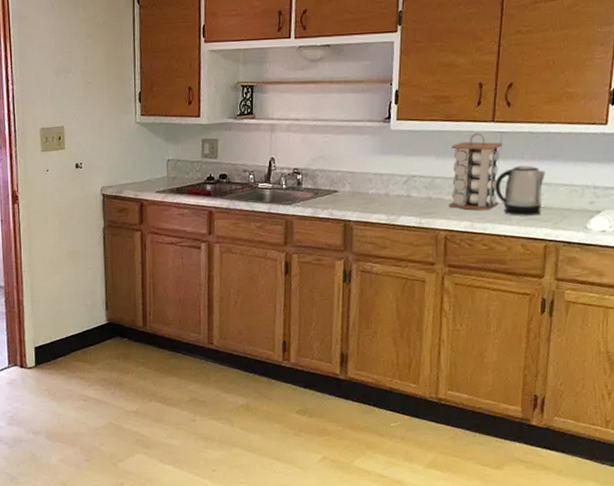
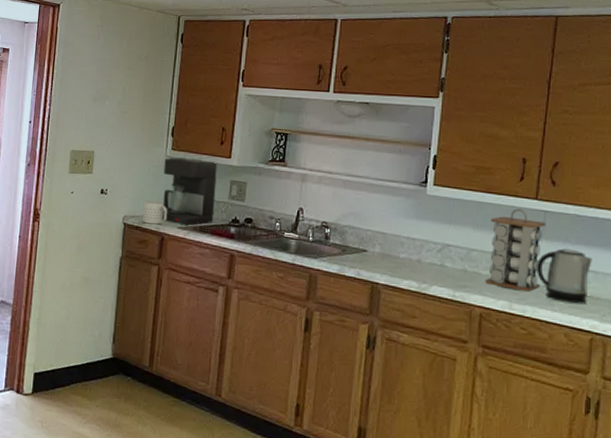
mug: none [119,168,144,192] -> present [142,200,168,225]
coffee maker: none [135,121,190,188] -> present [163,157,218,225]

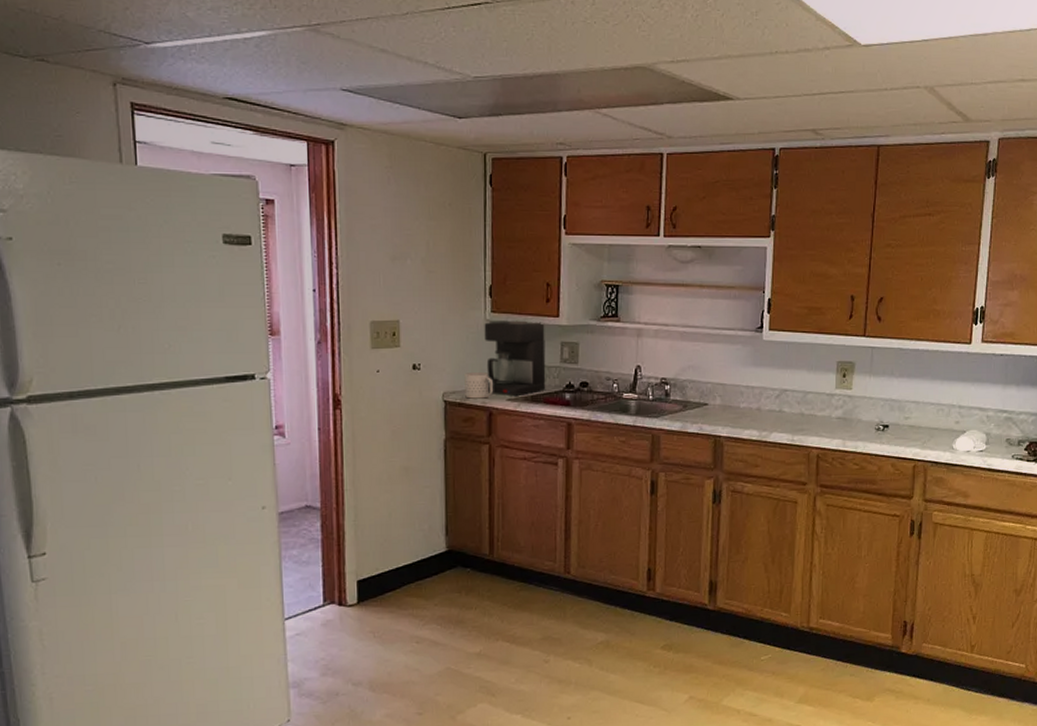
spice rack: present [485,208,547,292] -> none [820,347,874,428]
kettle: present [535,248,592,305] -> none [865,382,914,435]

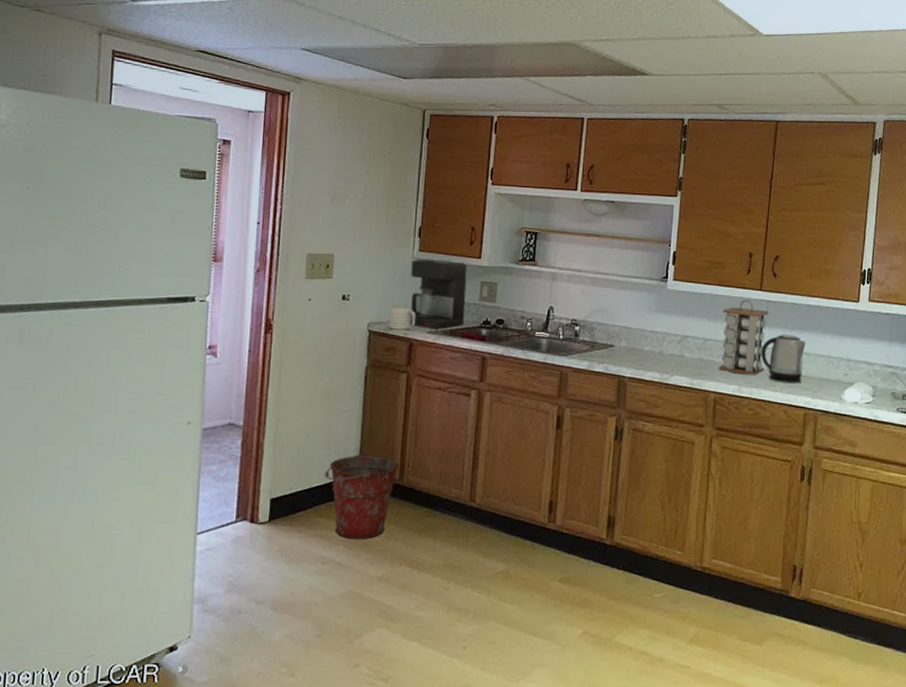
bucket: none [411,527,488,617] -> present [324,450,399,539]
spice rack: none [820,347,874,428] -> present [718,299,769,375]
kettle: none [865,382,914,435] -> present [760,334,806,384]

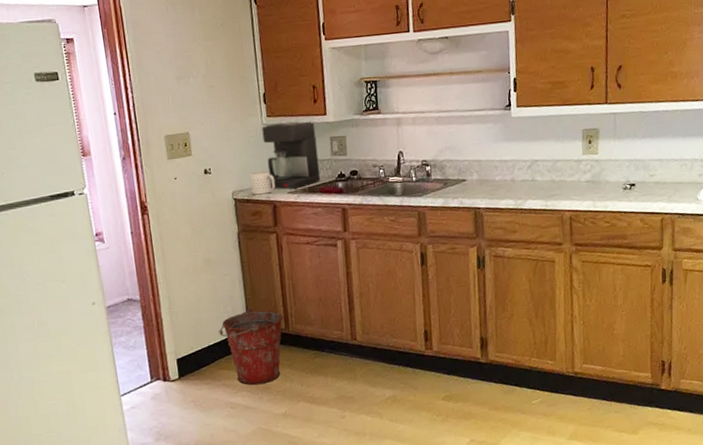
spice rack: present [718,299,769,375] -> none [570,115,617,191]
kettle: present [760,334,806,384] -> none [611,143,657,193]

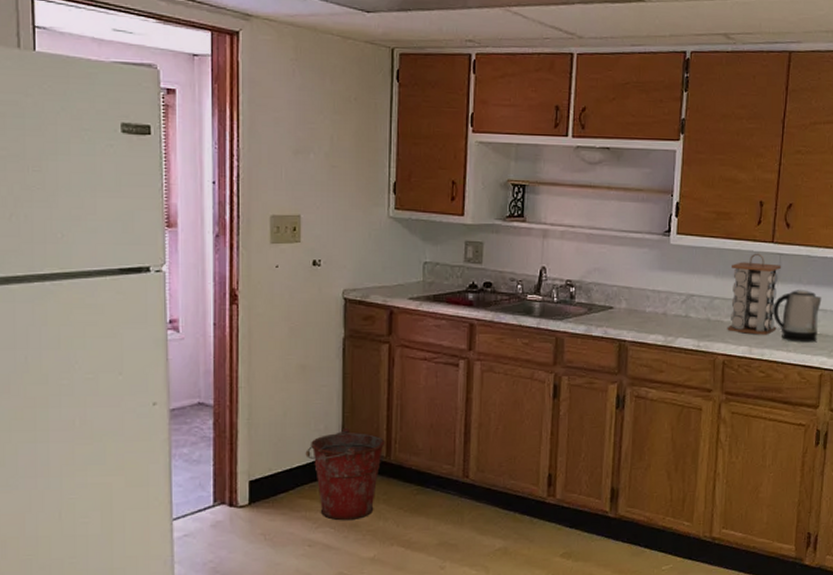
mug: present [249,170,276,195] -> none [366,269,396,297]
coffee maker: present [262,121,321,190] -> none [387,218,449,294]
spice rack: none [570,115,617,191] -> present [727,253,782,335]
kettle: none [611,143,657,193] -> present [772,290,822,343]

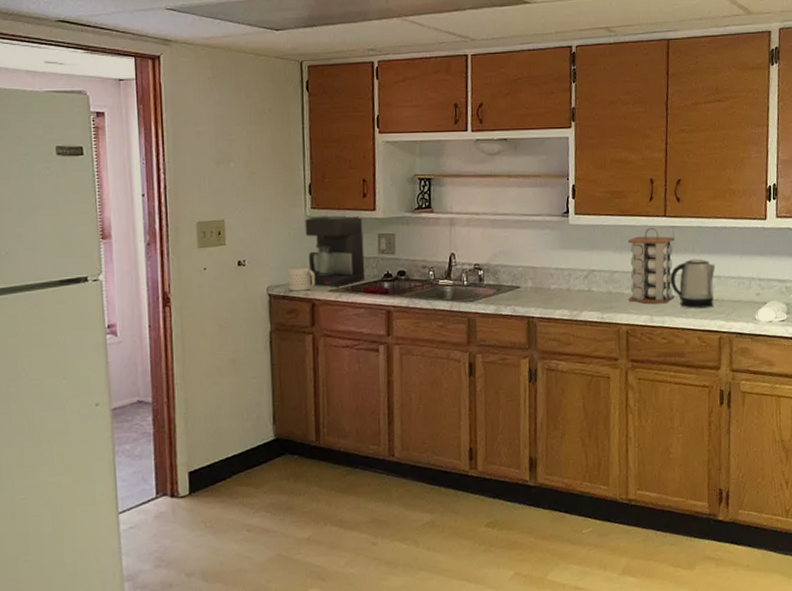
bucket: present [305,427,385,520] -> none [240,415,314,504]
mug: none [366,269,396,297] -> present [287,265,316,292]
coffee maker: none [387,218,449,294] -> present [305,215,366,287]

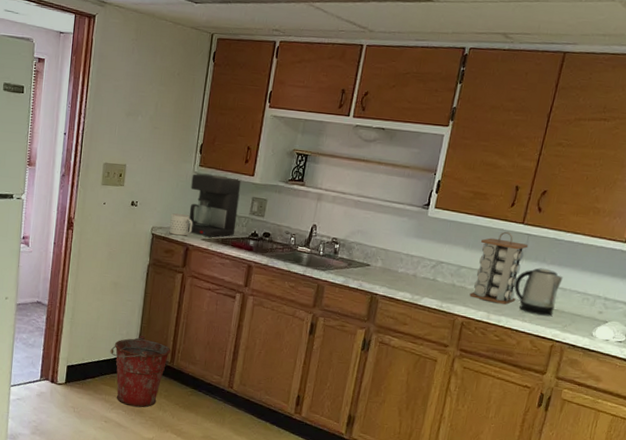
bucket: none [240,415,314,504] -> present [110,335,171,407]

